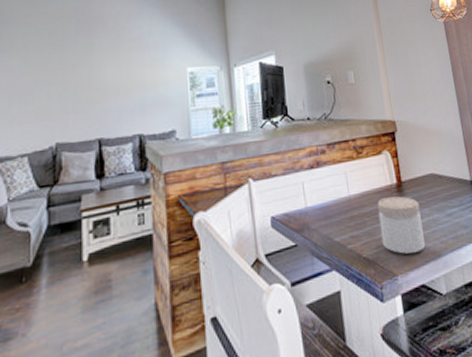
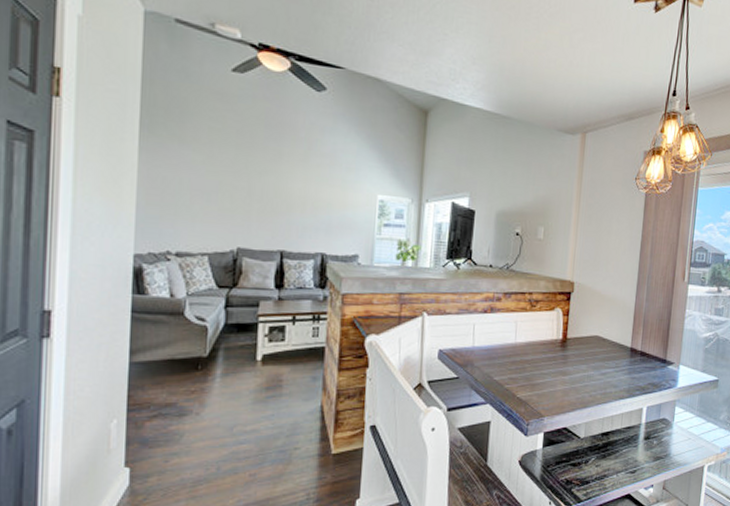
jar: present [377,196,425,254] -> none [537,350,578,400]

